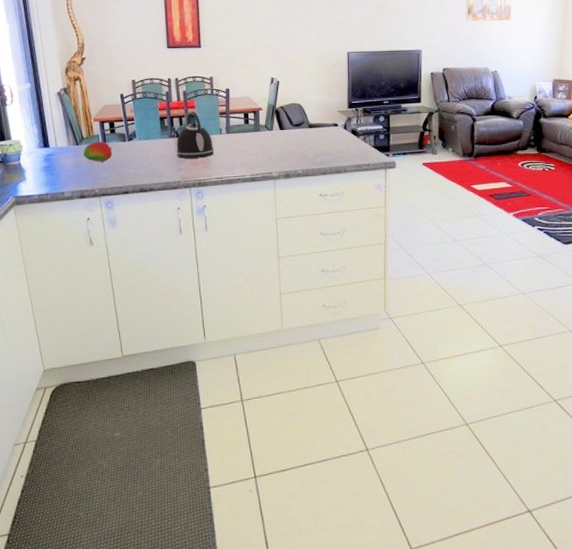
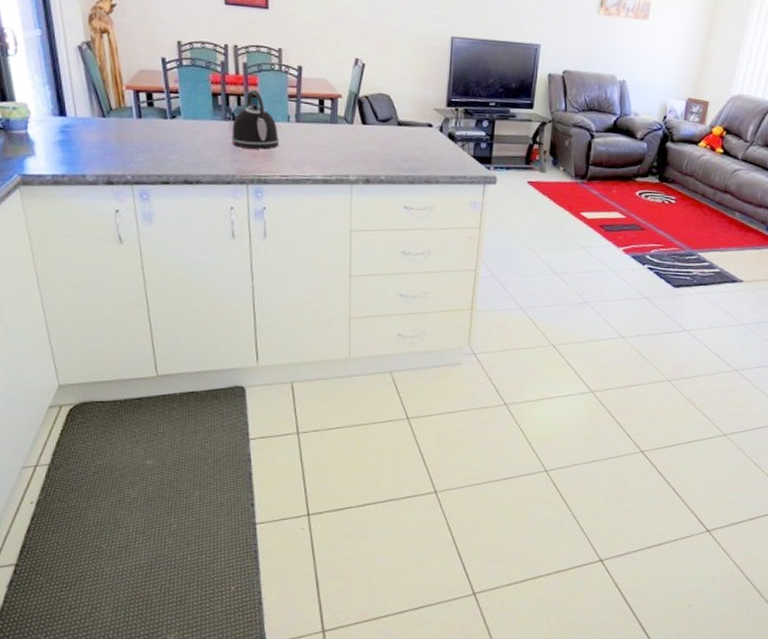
fruit: present [83,142,113,162] -> none [111,115,150,142]

